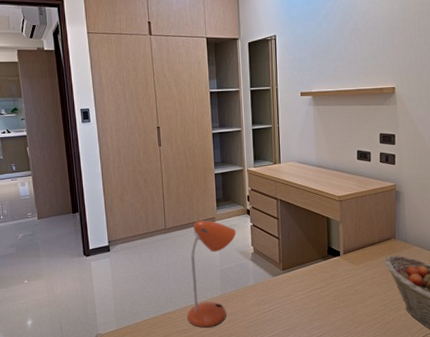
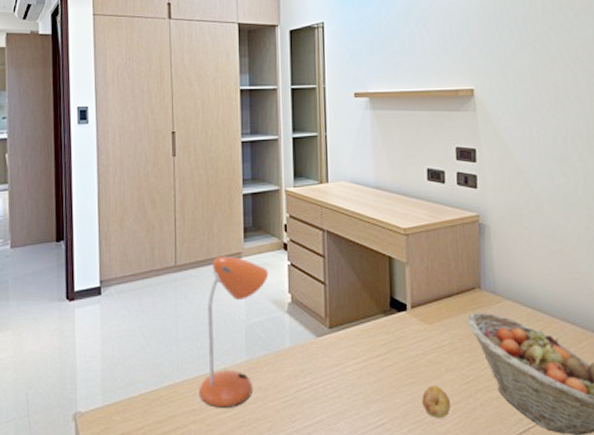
fruit: none [350,307,372,329] -> present [422,386,451,418]

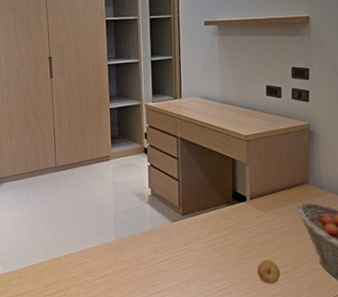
desk lamp: present [199,256,269,408] -> none [77,158,132,275]

